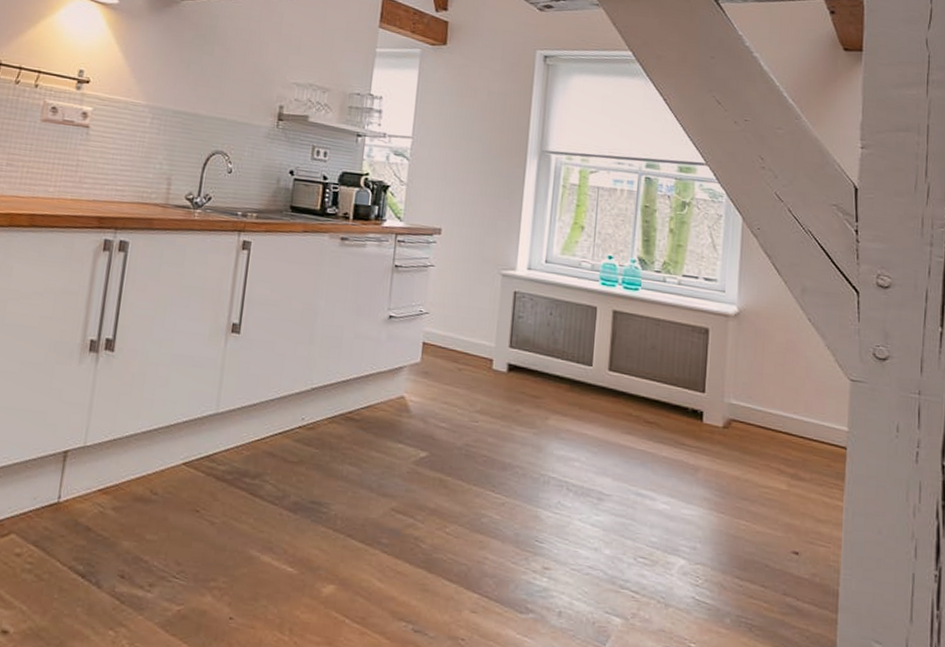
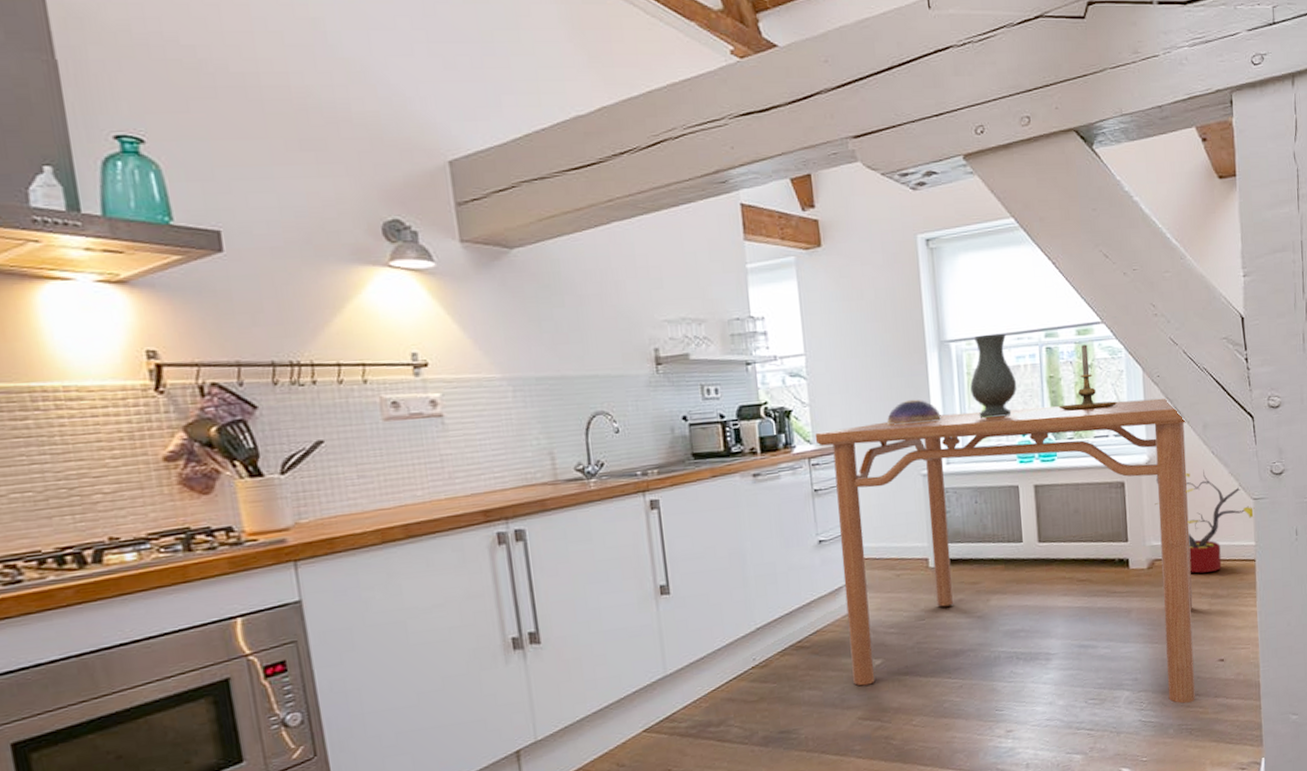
dining table: none [394,211,783,593] -> present [814,397,1195,704]
decorative bowl: none [477,199,530,226] -> present [887,399,941,426]
vase: none [563,153,611,235] -> present [970,333,1017,418]
candle holder: none [650,182,712,249] -> present [1058,344,1118,411]
decorative plant: none [739,329,851,449] -> present [1154,469,1255,574]

